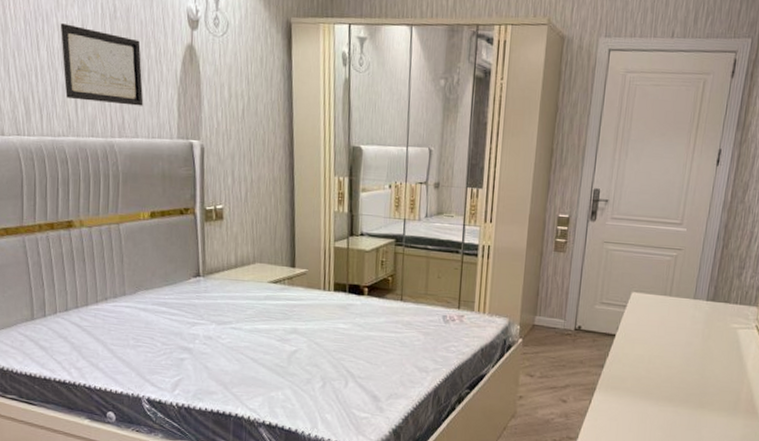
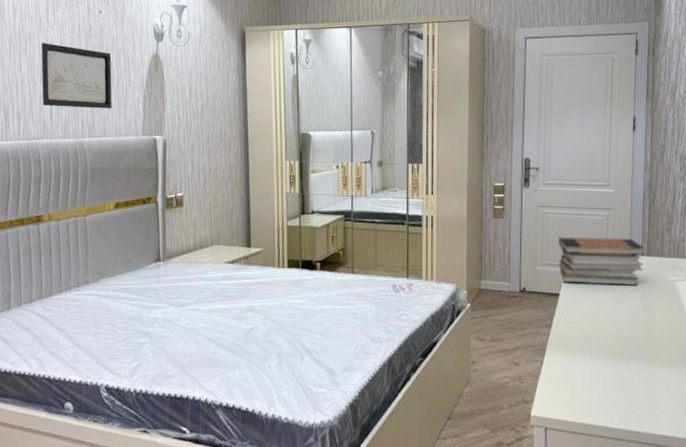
book stack: none [618,276,710,332] -> present [558,237,644,287]

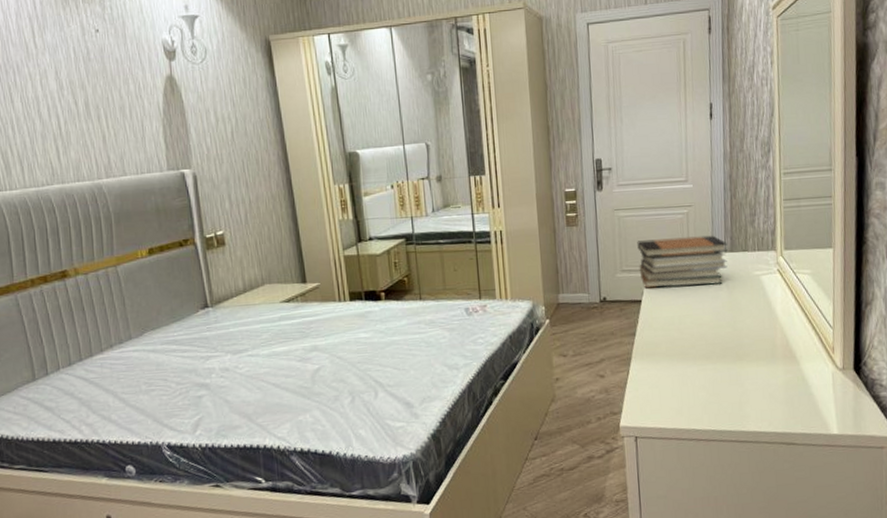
wall art: present [41,43,113,109] -> none [32,72,128,147]

